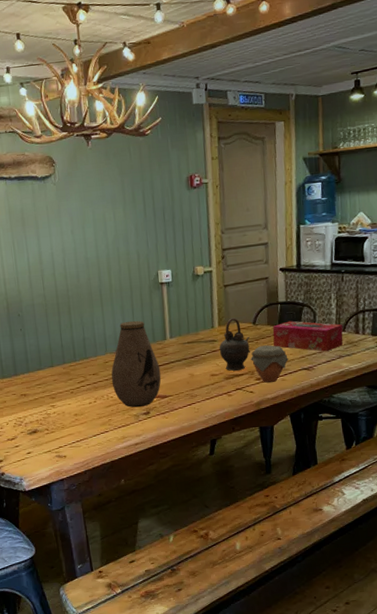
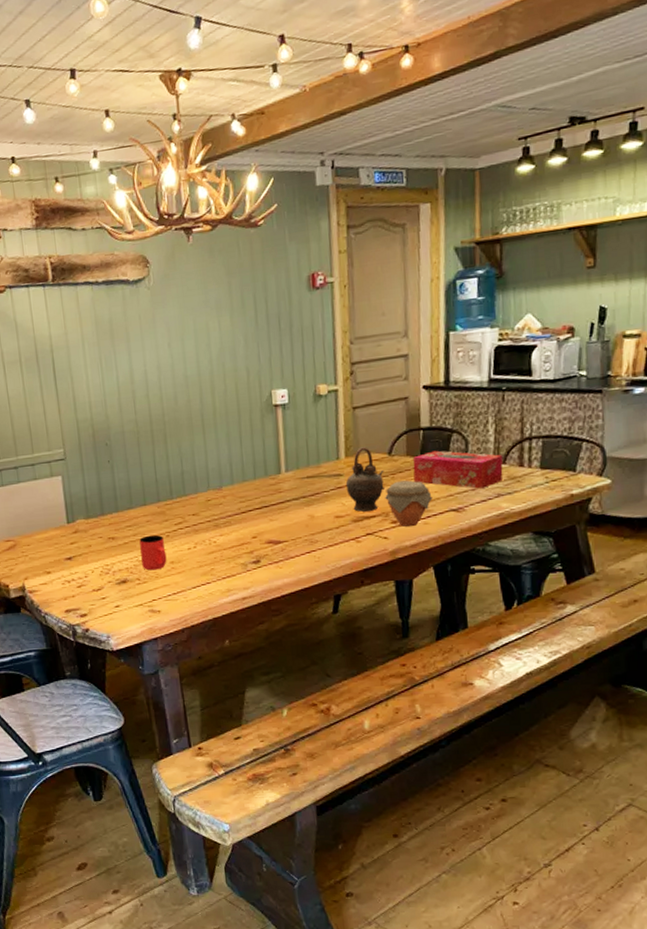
cup: none [48,391,72,422] -> present [139,534,167,571]
vase: present [111,320,161,408] -> none [214,450,275,555]

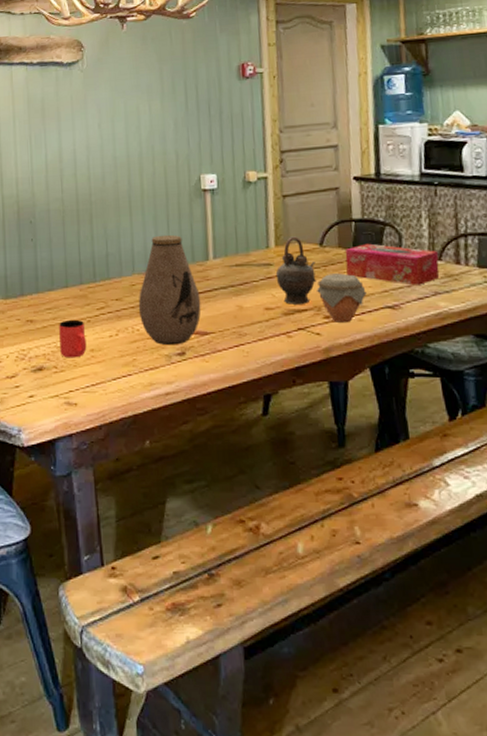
vase: none [214,450,275,555] -> present [138,234,201,346]

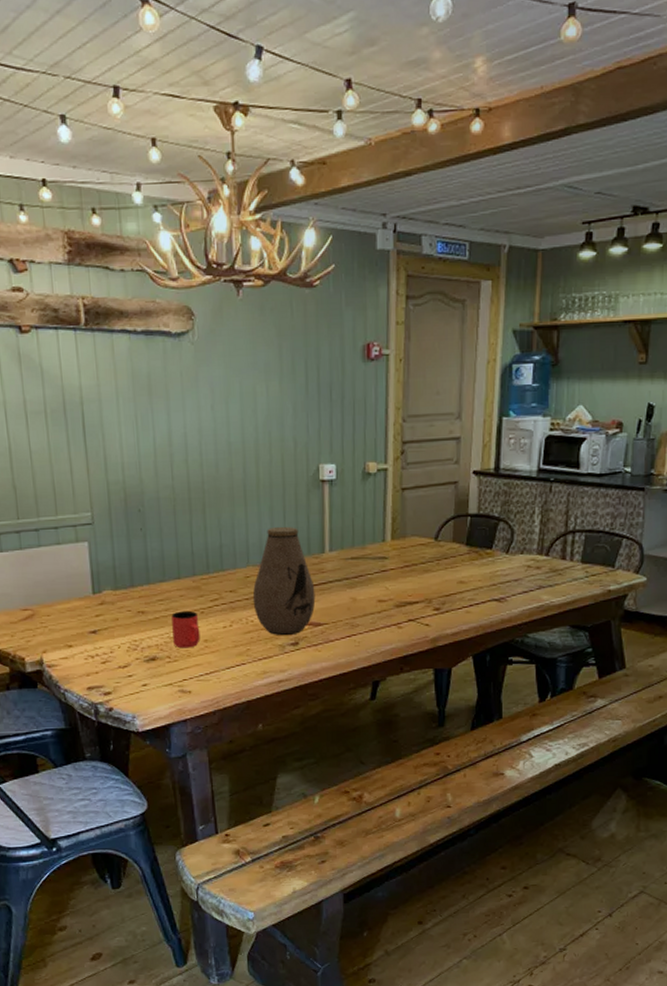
teapot: present [275,236,316,305] -> none [390,530,430,597]
jar: present [317,273,367,324] -> none [429,567,476,615]
tissue box: present [345,243,440,285] -> none [458,538,547,580]

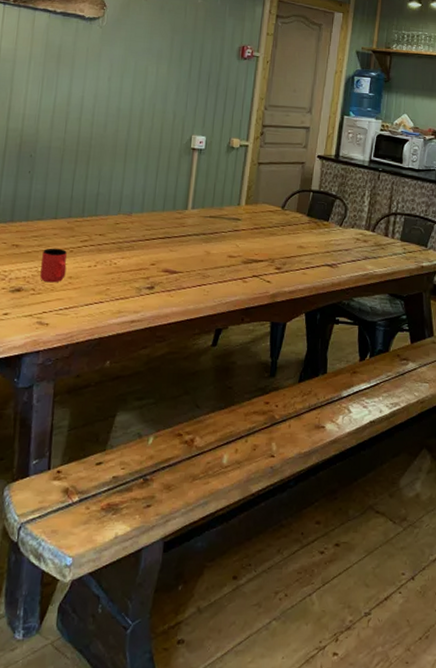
vase: present [252,526,316,636] -> none [118,182,175,280]

